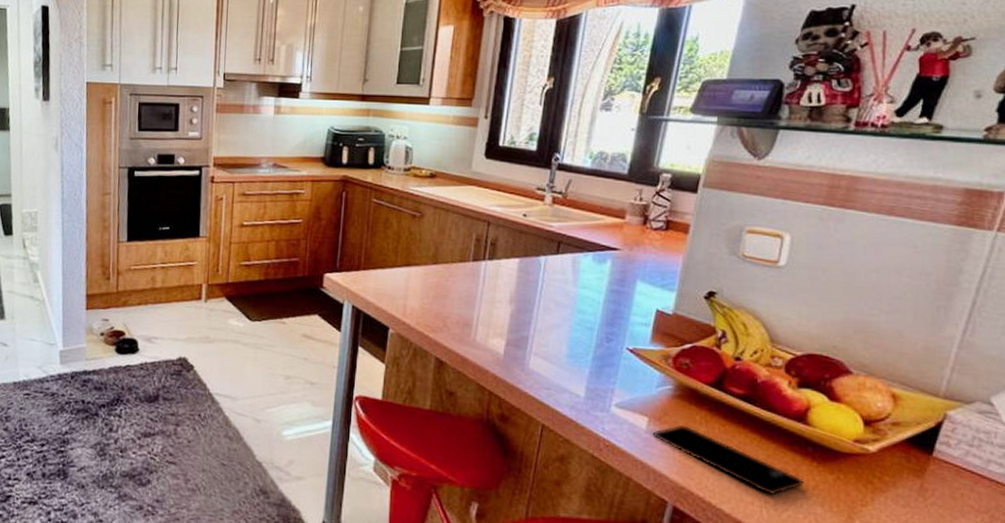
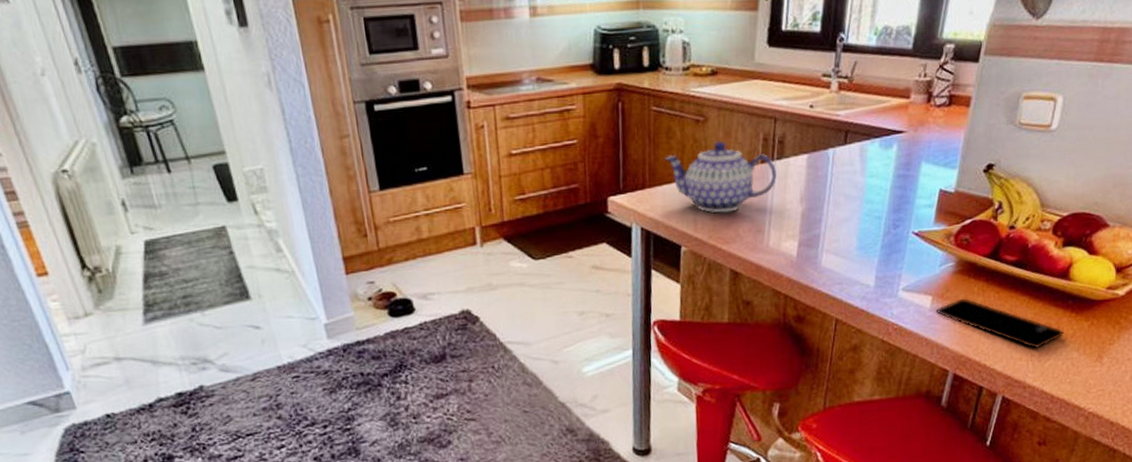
teapot: none [380,236,487,303] -> present [665,141,776,213]

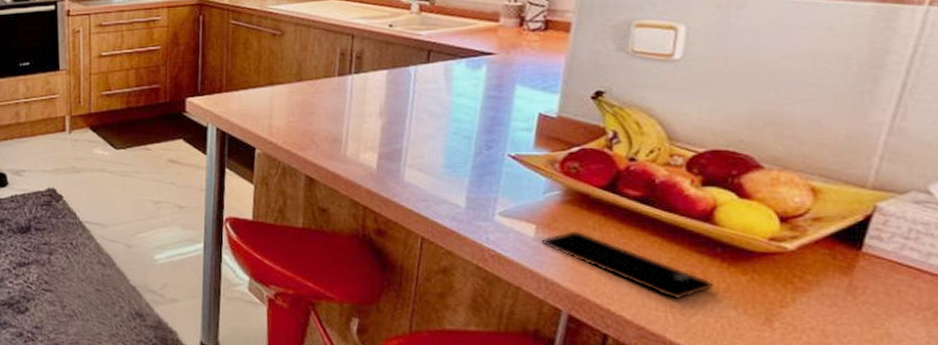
teapot: present [665,141,776,213] -> none [242,54,354,120]

